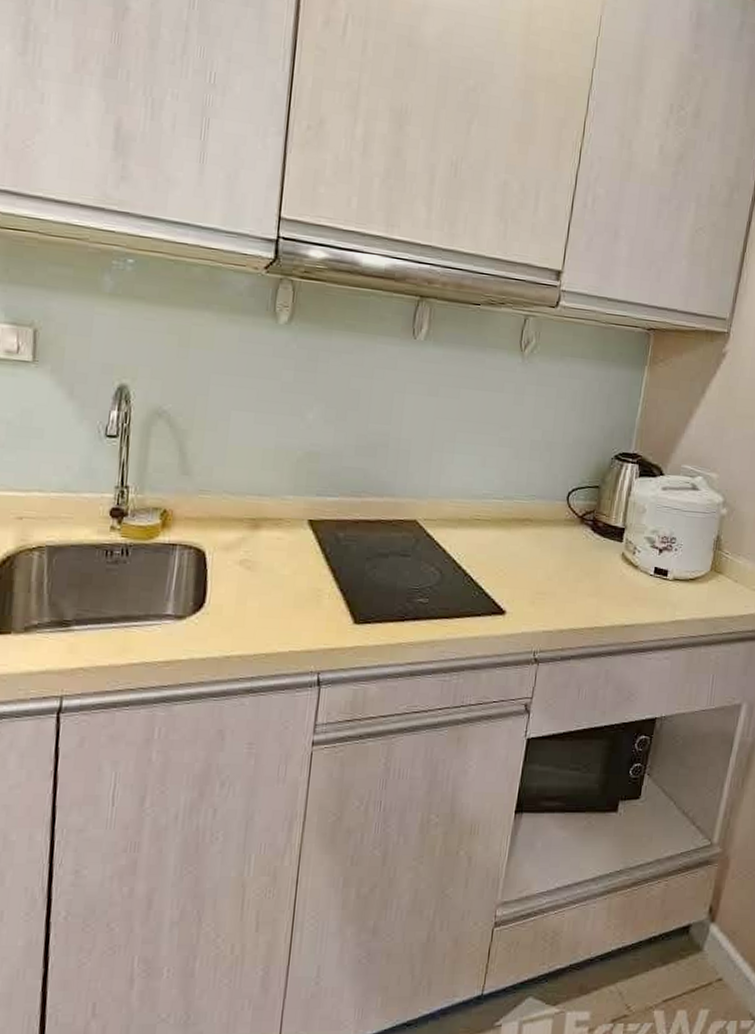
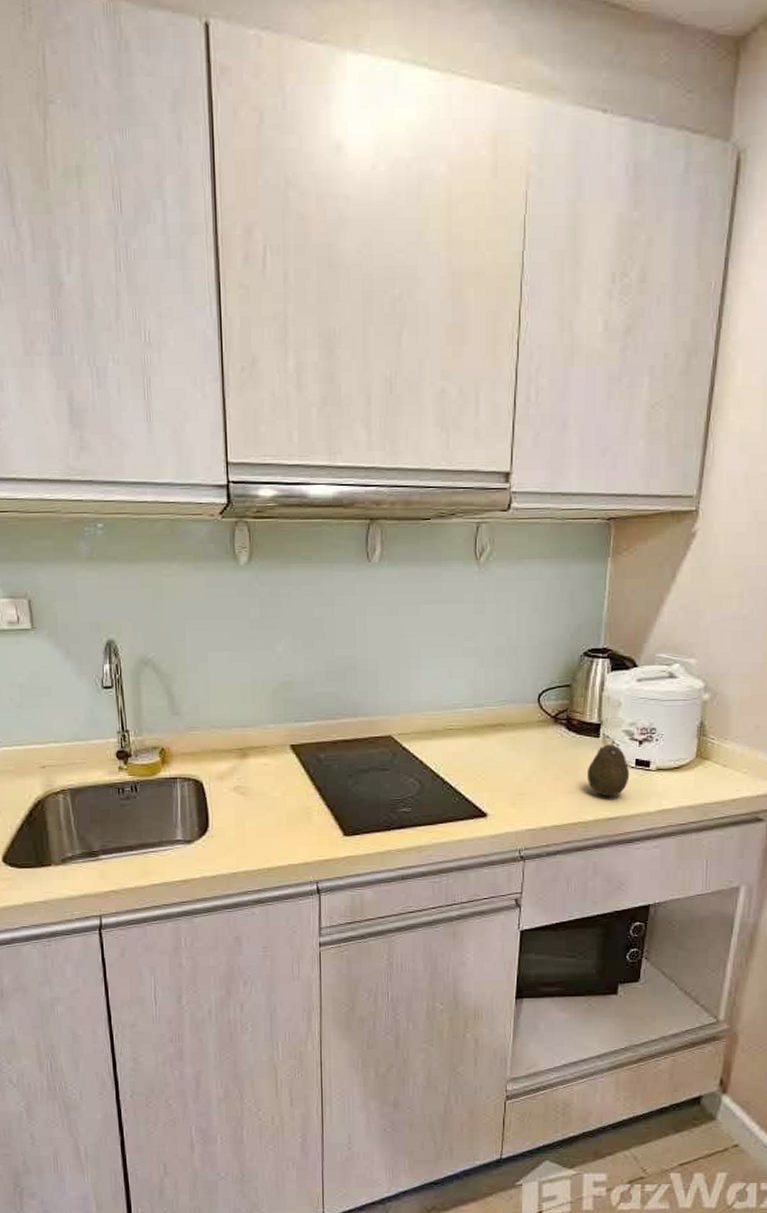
fruit: none [607,549,648,603] -> present [586,744,630,797]

